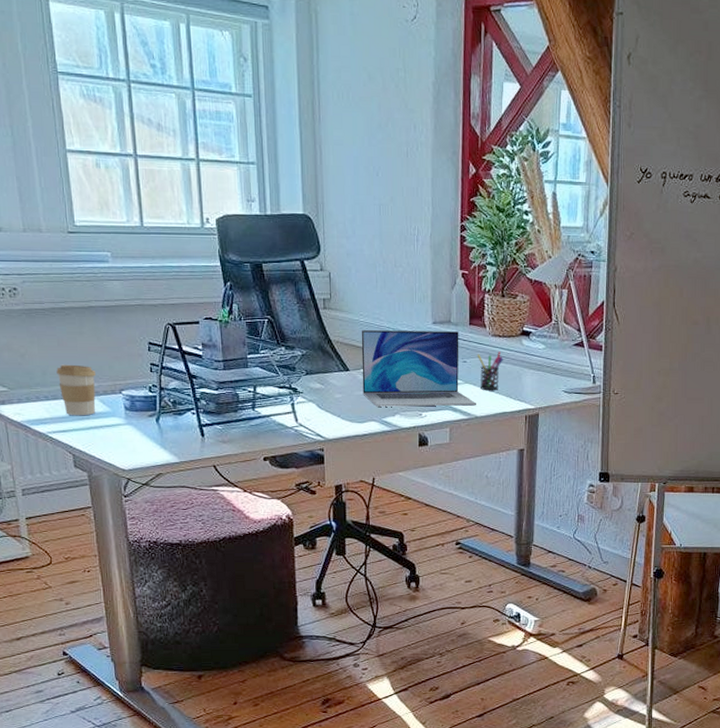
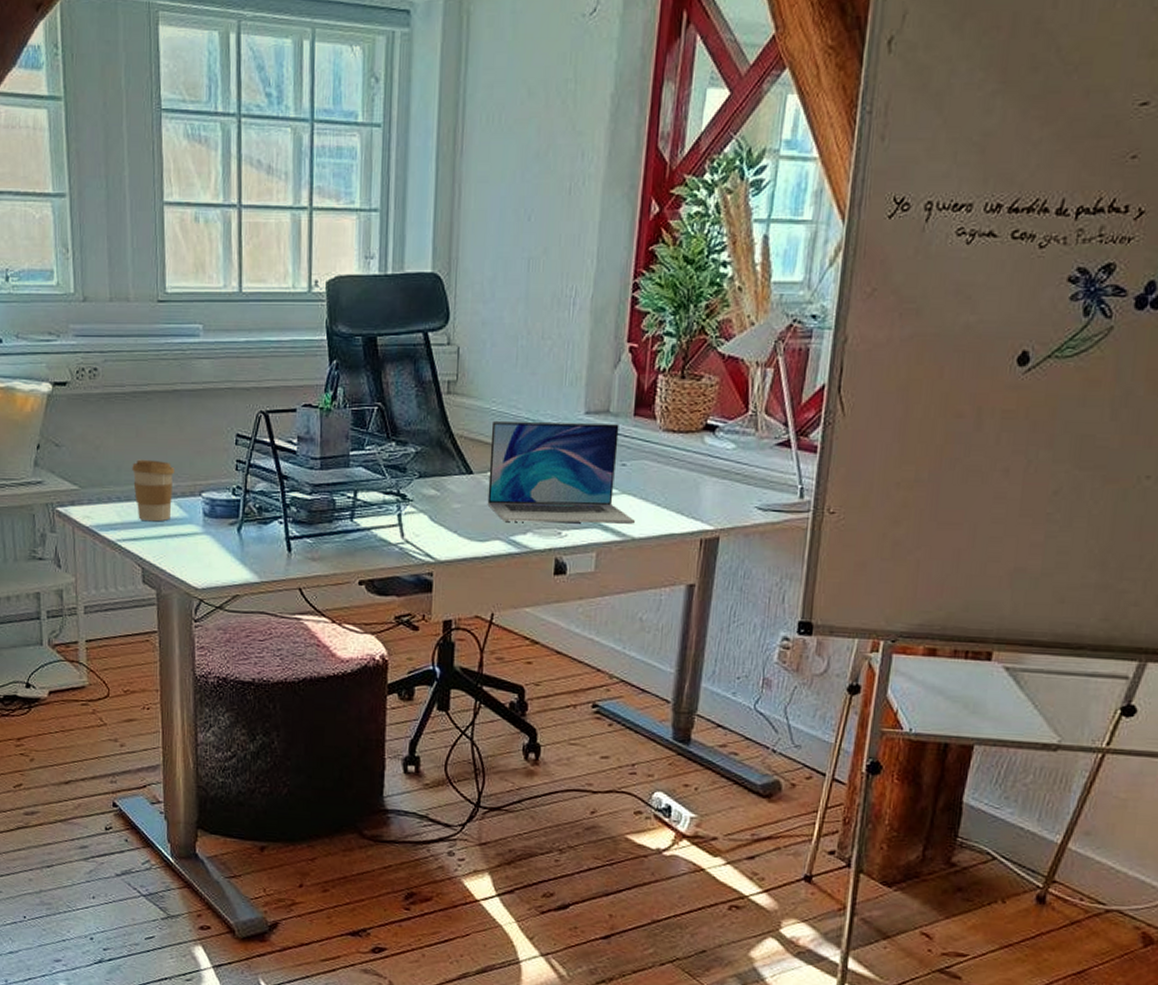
pen holder: present [477,352,503,391] -> none [640,452,676,505]

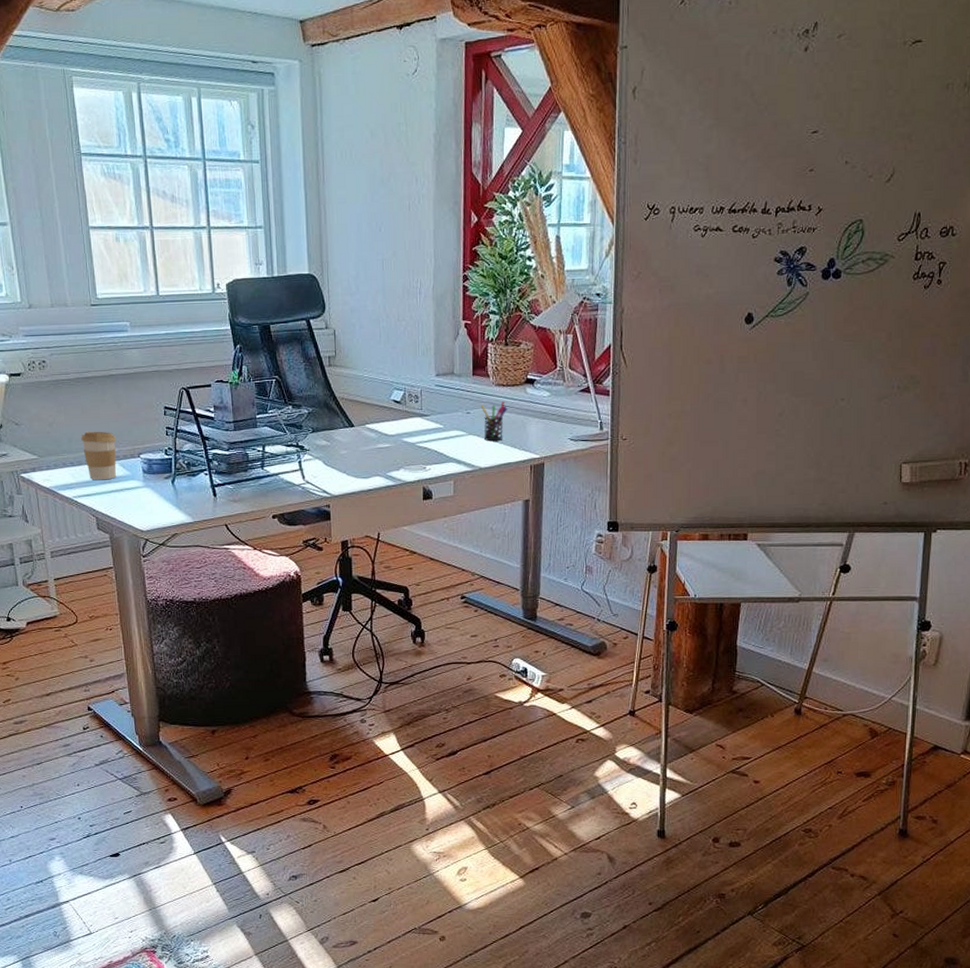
laptop: present [487,422,635,524] -> none [365,382,480,461]
pen holder: none [640,452,676,505] -> present [480,401,507,442]

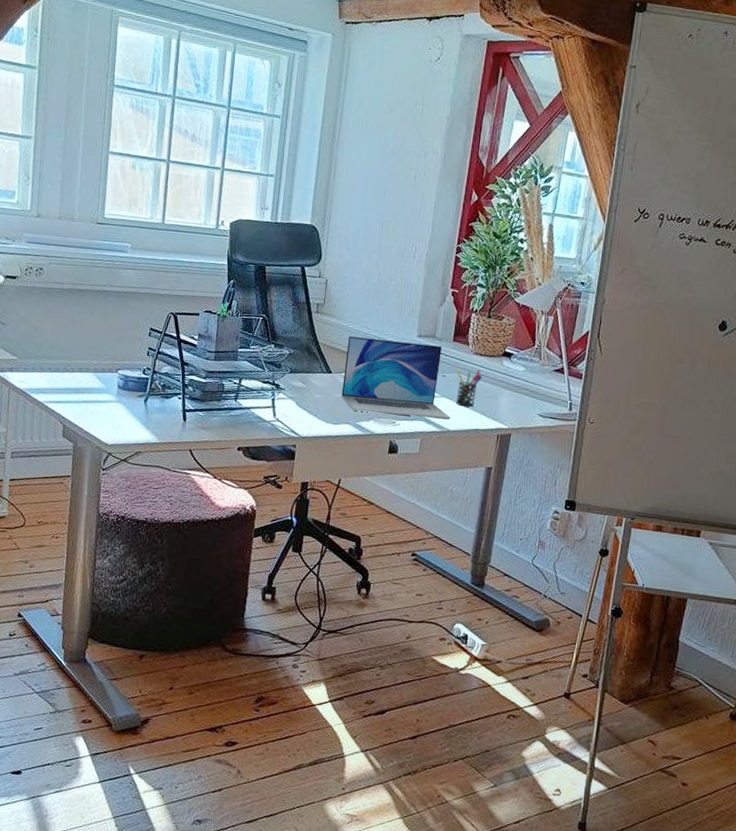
coffee cup: present [81,431,117,480] -> none [63,340,98,390]
laptop: none [365,382,480,461] -> present [341,336,450,419]

